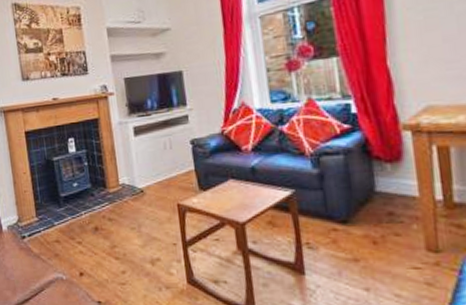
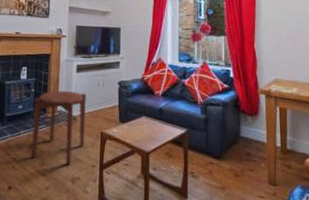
side table: none [90,159,160,246] -> present [31,89,86,165]

